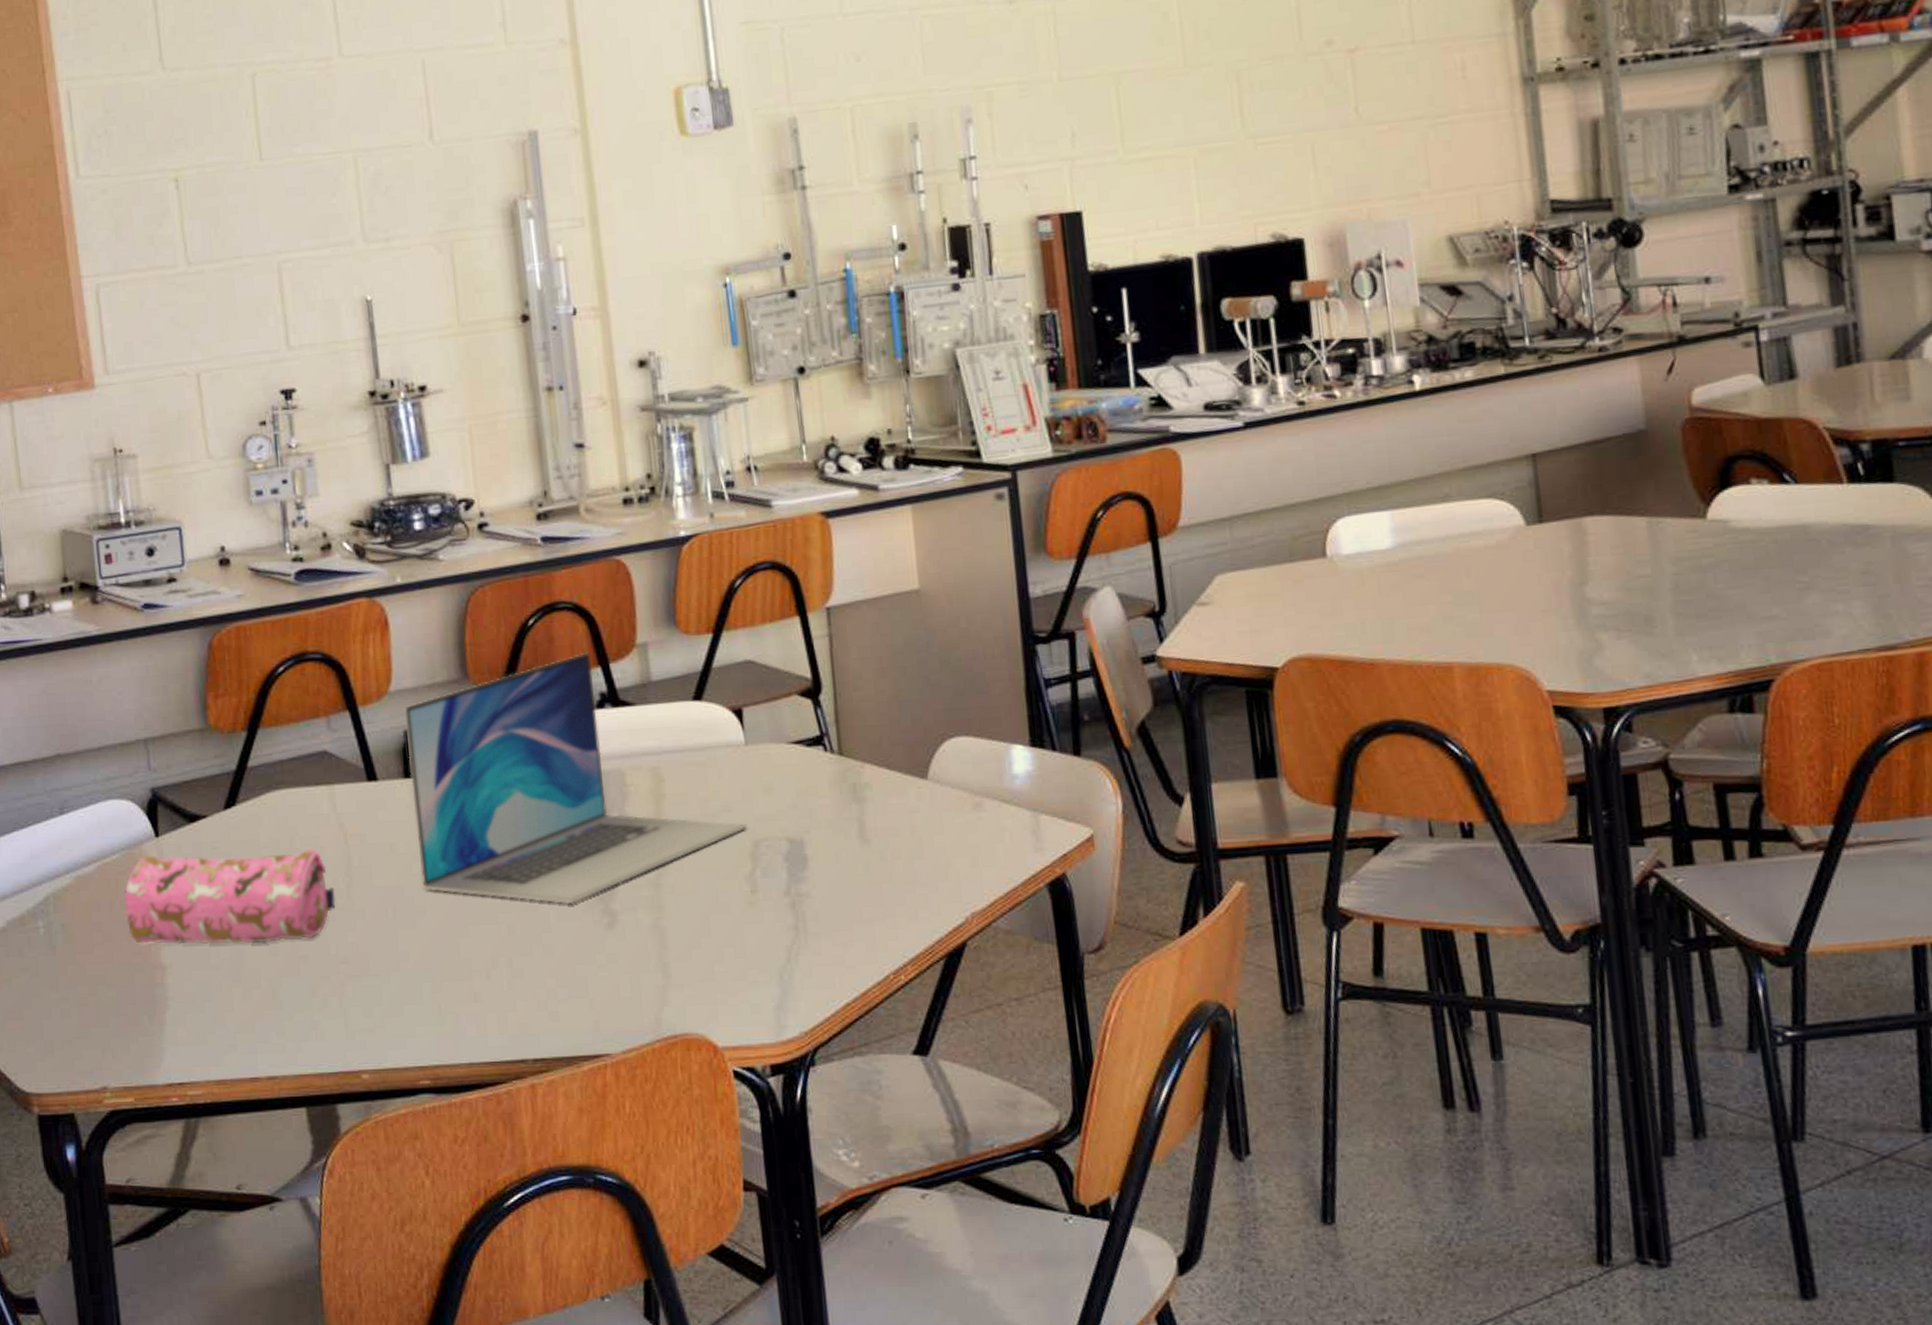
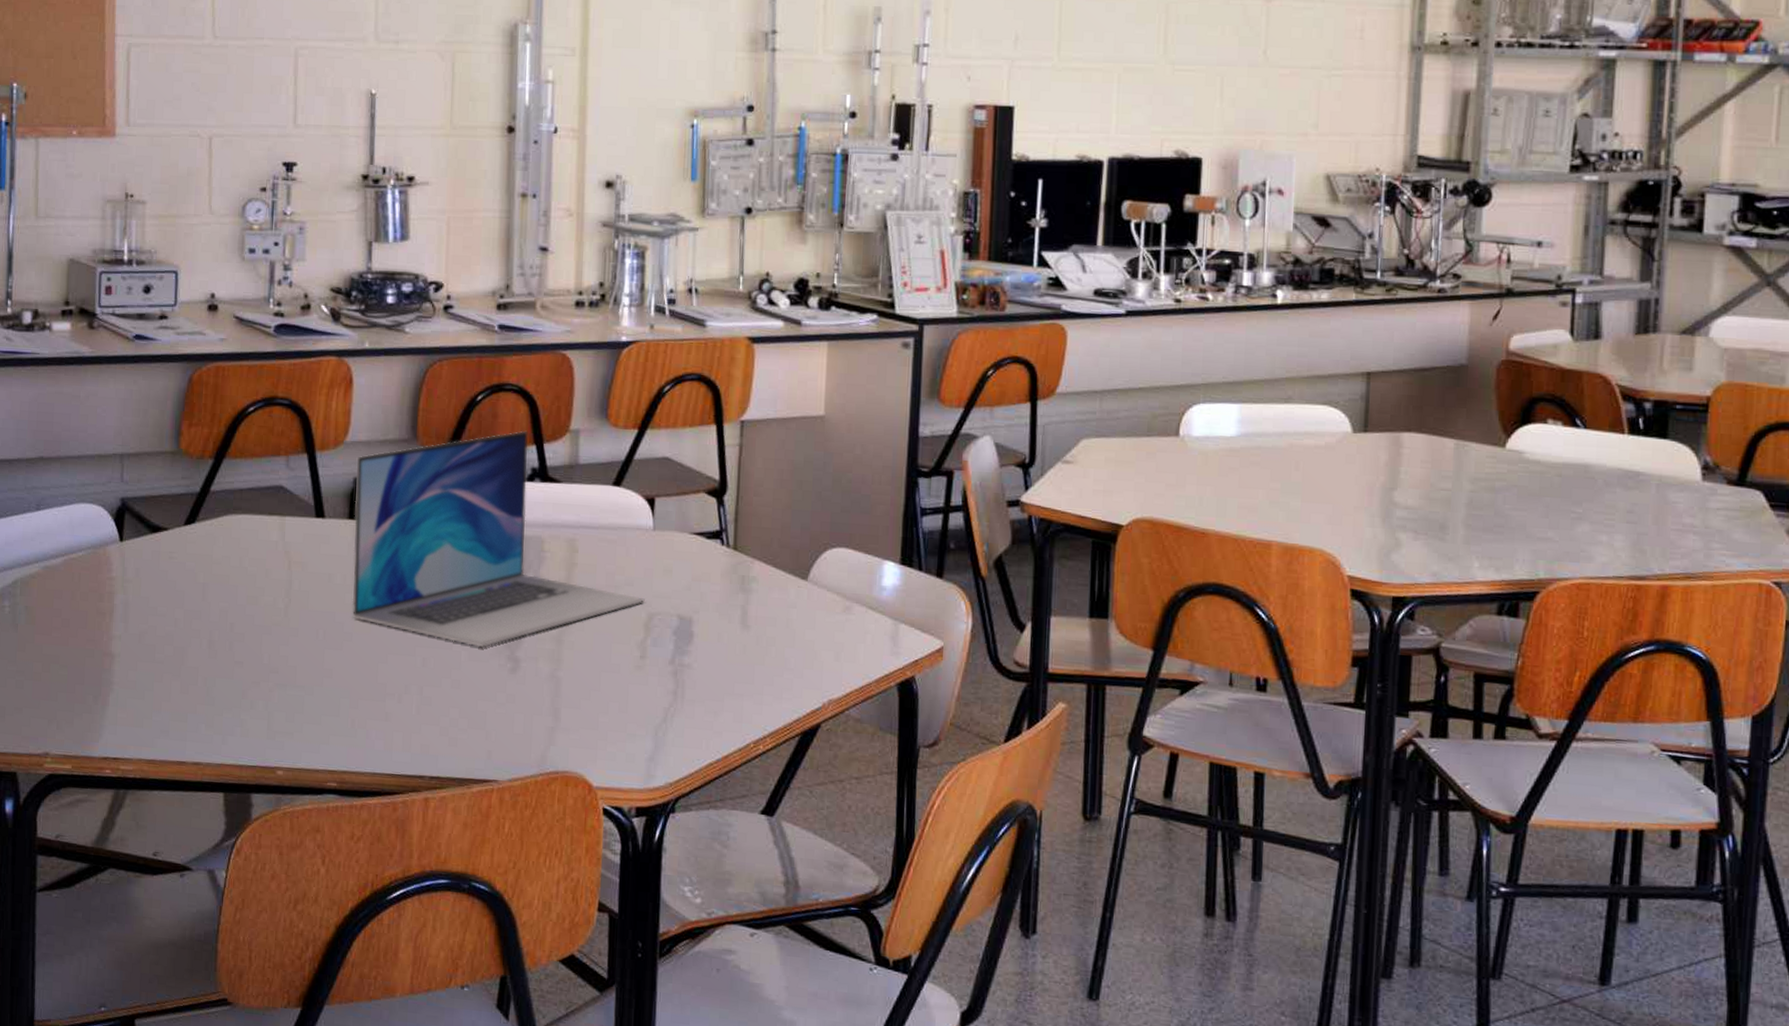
pencil case: present [124,848,336,945] -> none [84,556,274,648]

